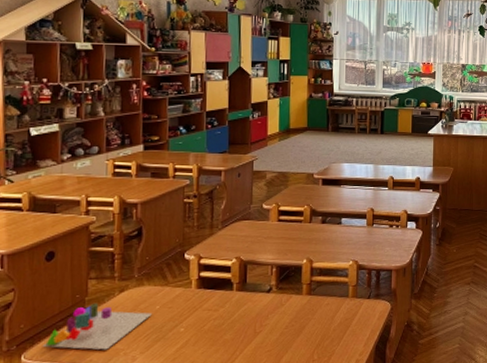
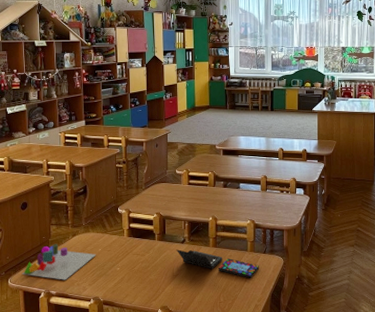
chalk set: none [260,300,362,330] -> present [176,249,259,279]

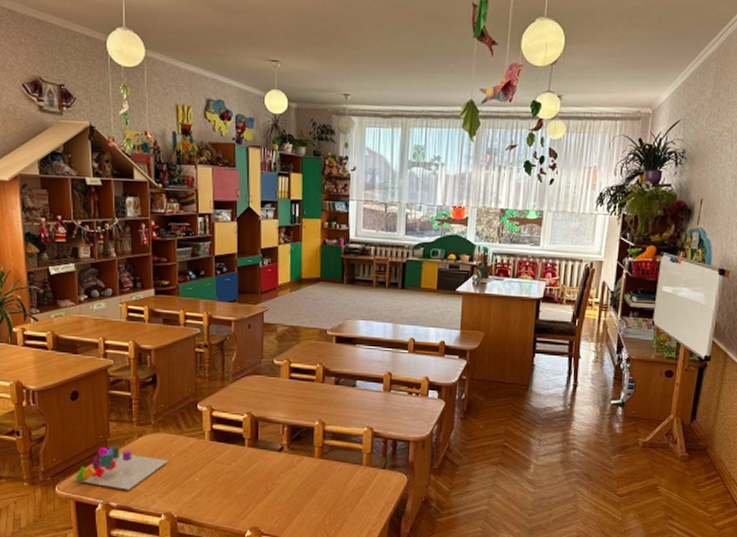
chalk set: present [176,249,259,279] -> none [271,459,376,499]

